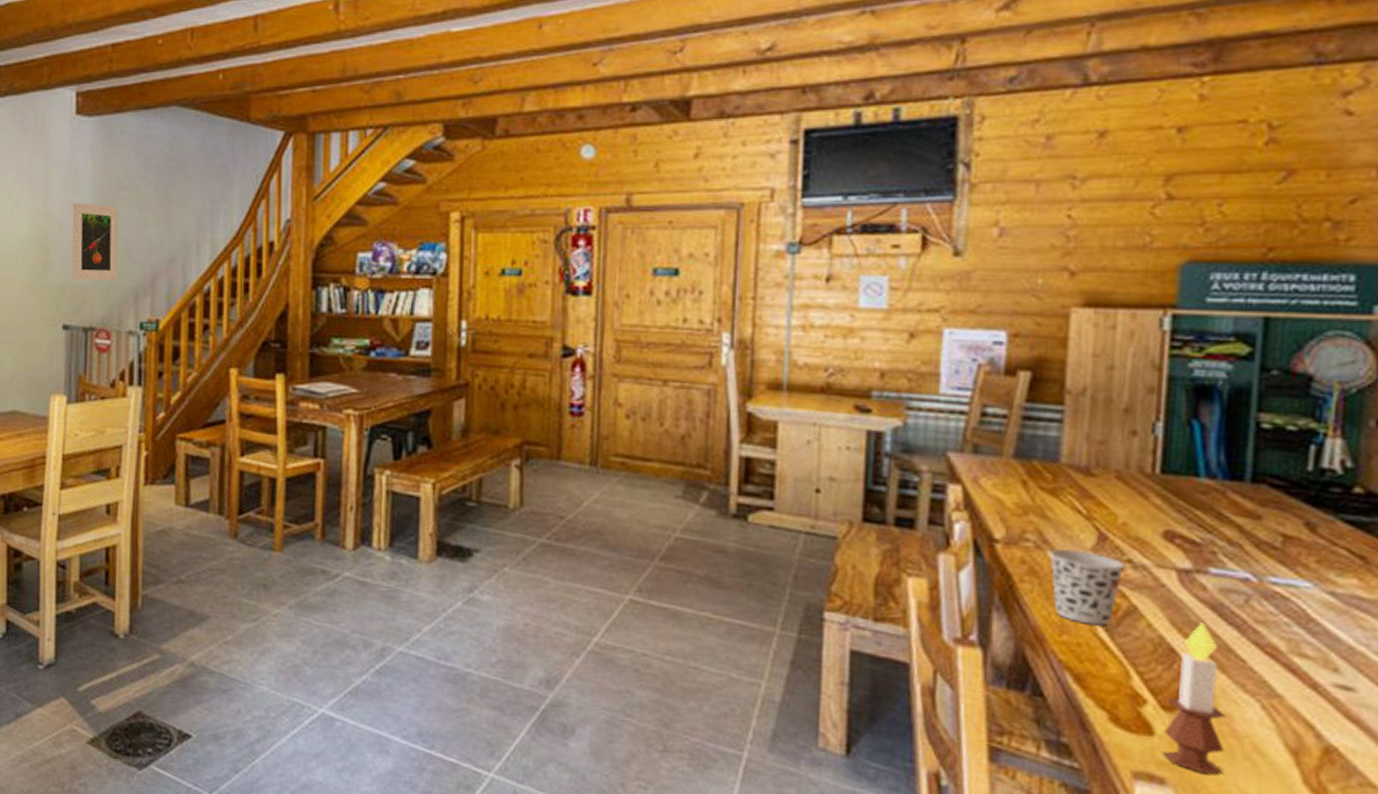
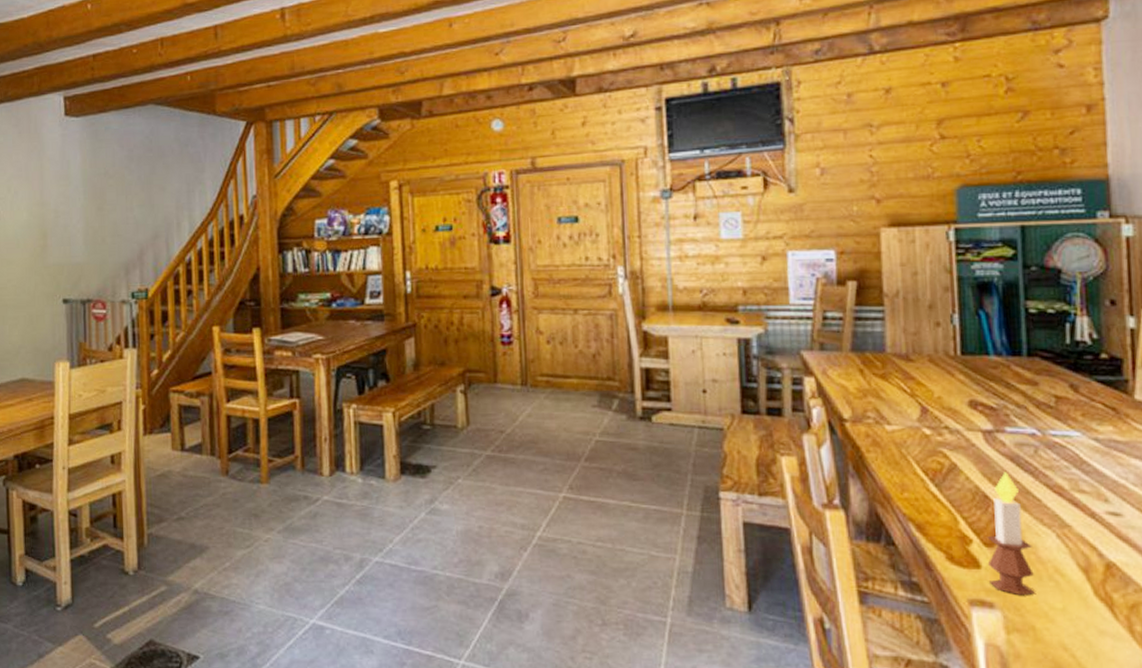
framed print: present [72,203,119,281] -> none [66,192,110,259]
cup: present [1048,549,1126,626] -> none [886,423,944,482]

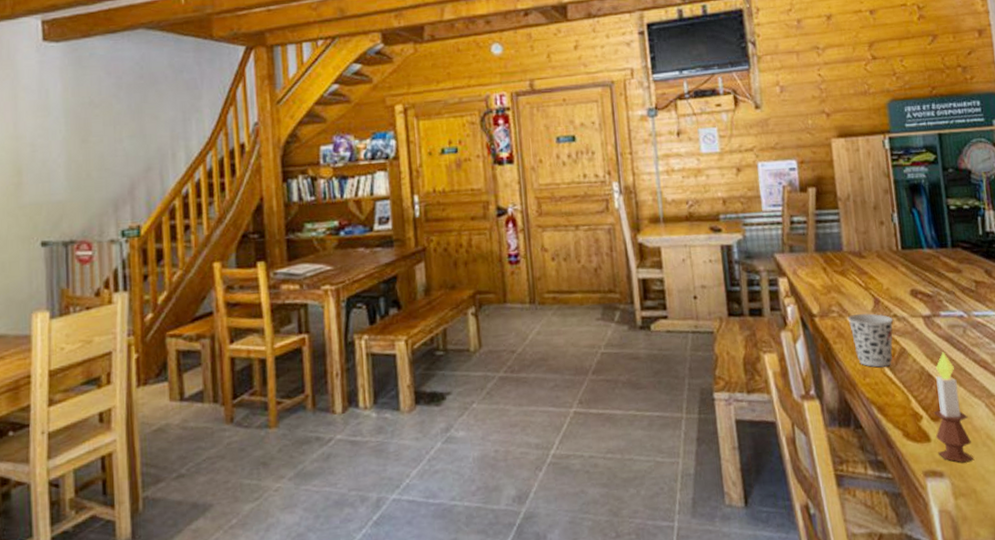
cup: none [886,423,944,482] -> present [847,313,894,368]

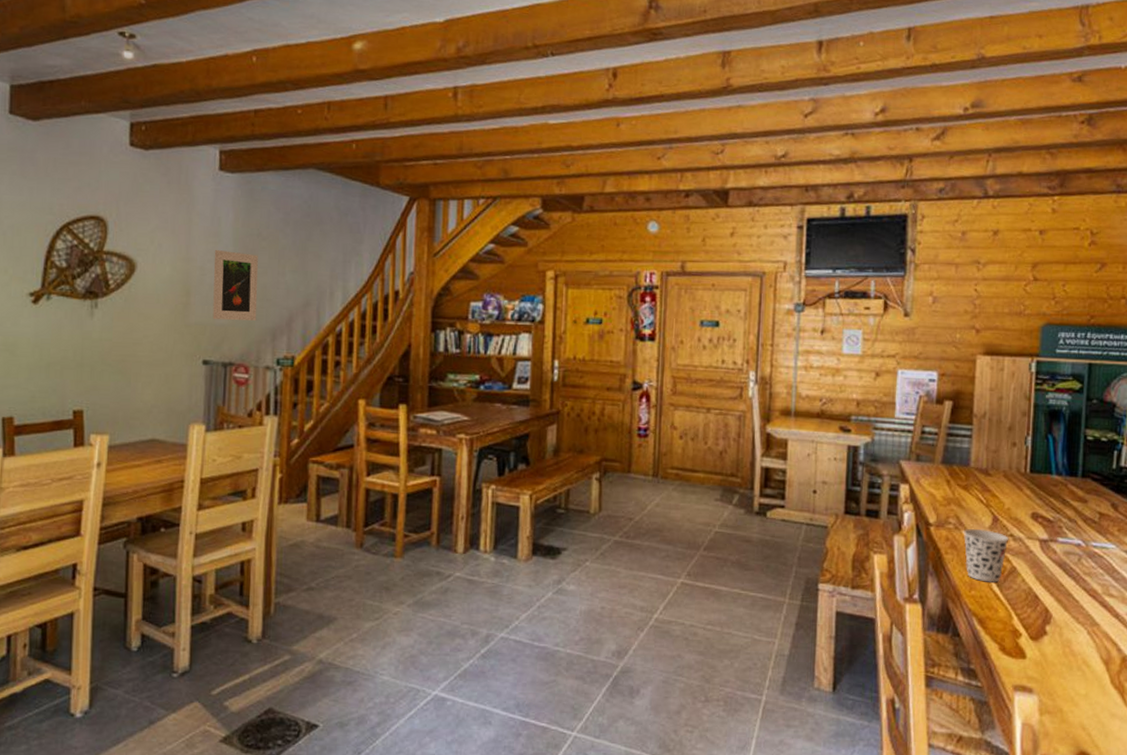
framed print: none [44,123,96,198] -> present [212,250,258,321]
candle: present [933,352,973,463] -> none [1031,576,1068,683]

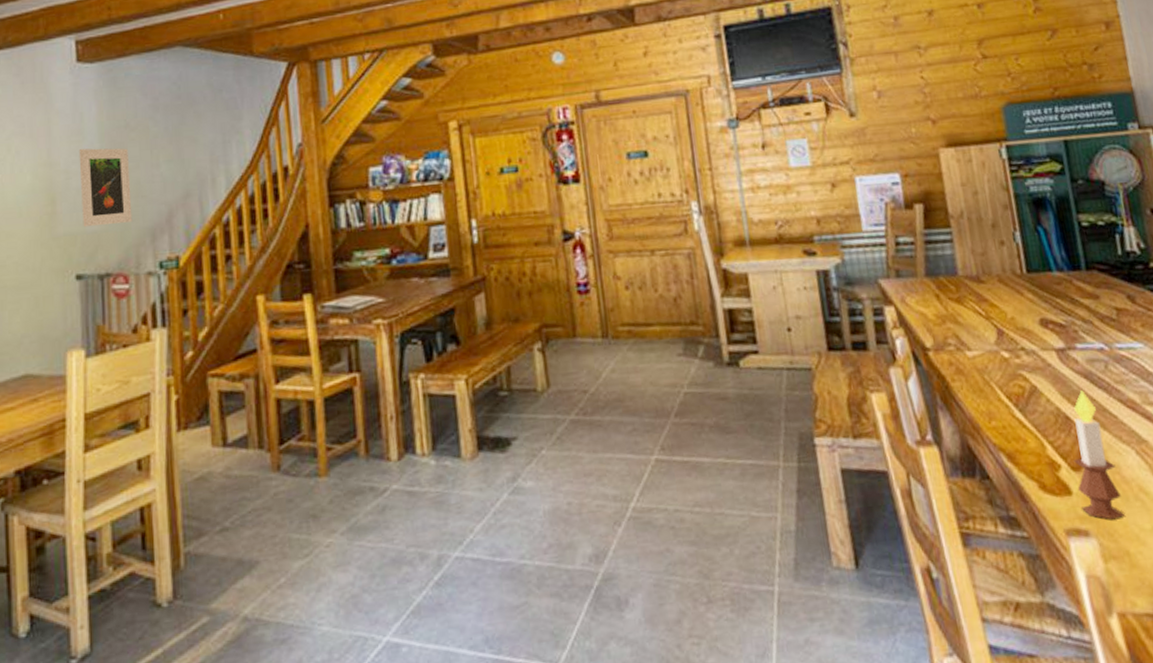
cup: present [963,529,1009,583] -> none [966,346,1022,409]
candle: none [1031,576,1068,683] -> present [1073,390,1124,520]

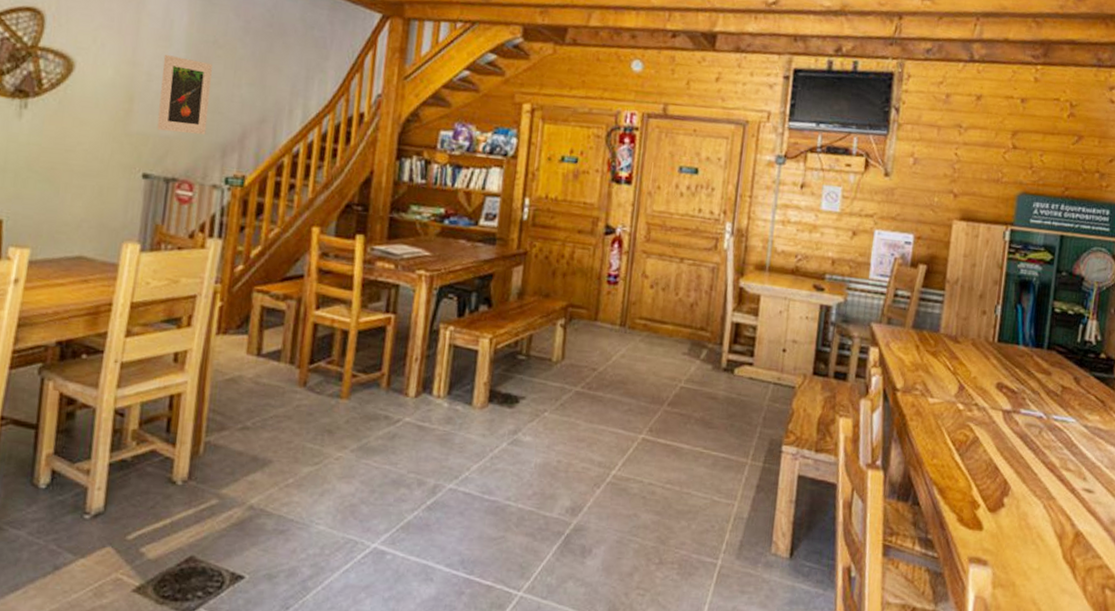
candle: present [1073,390,1124,520] -> none [987,448,1024,556]

